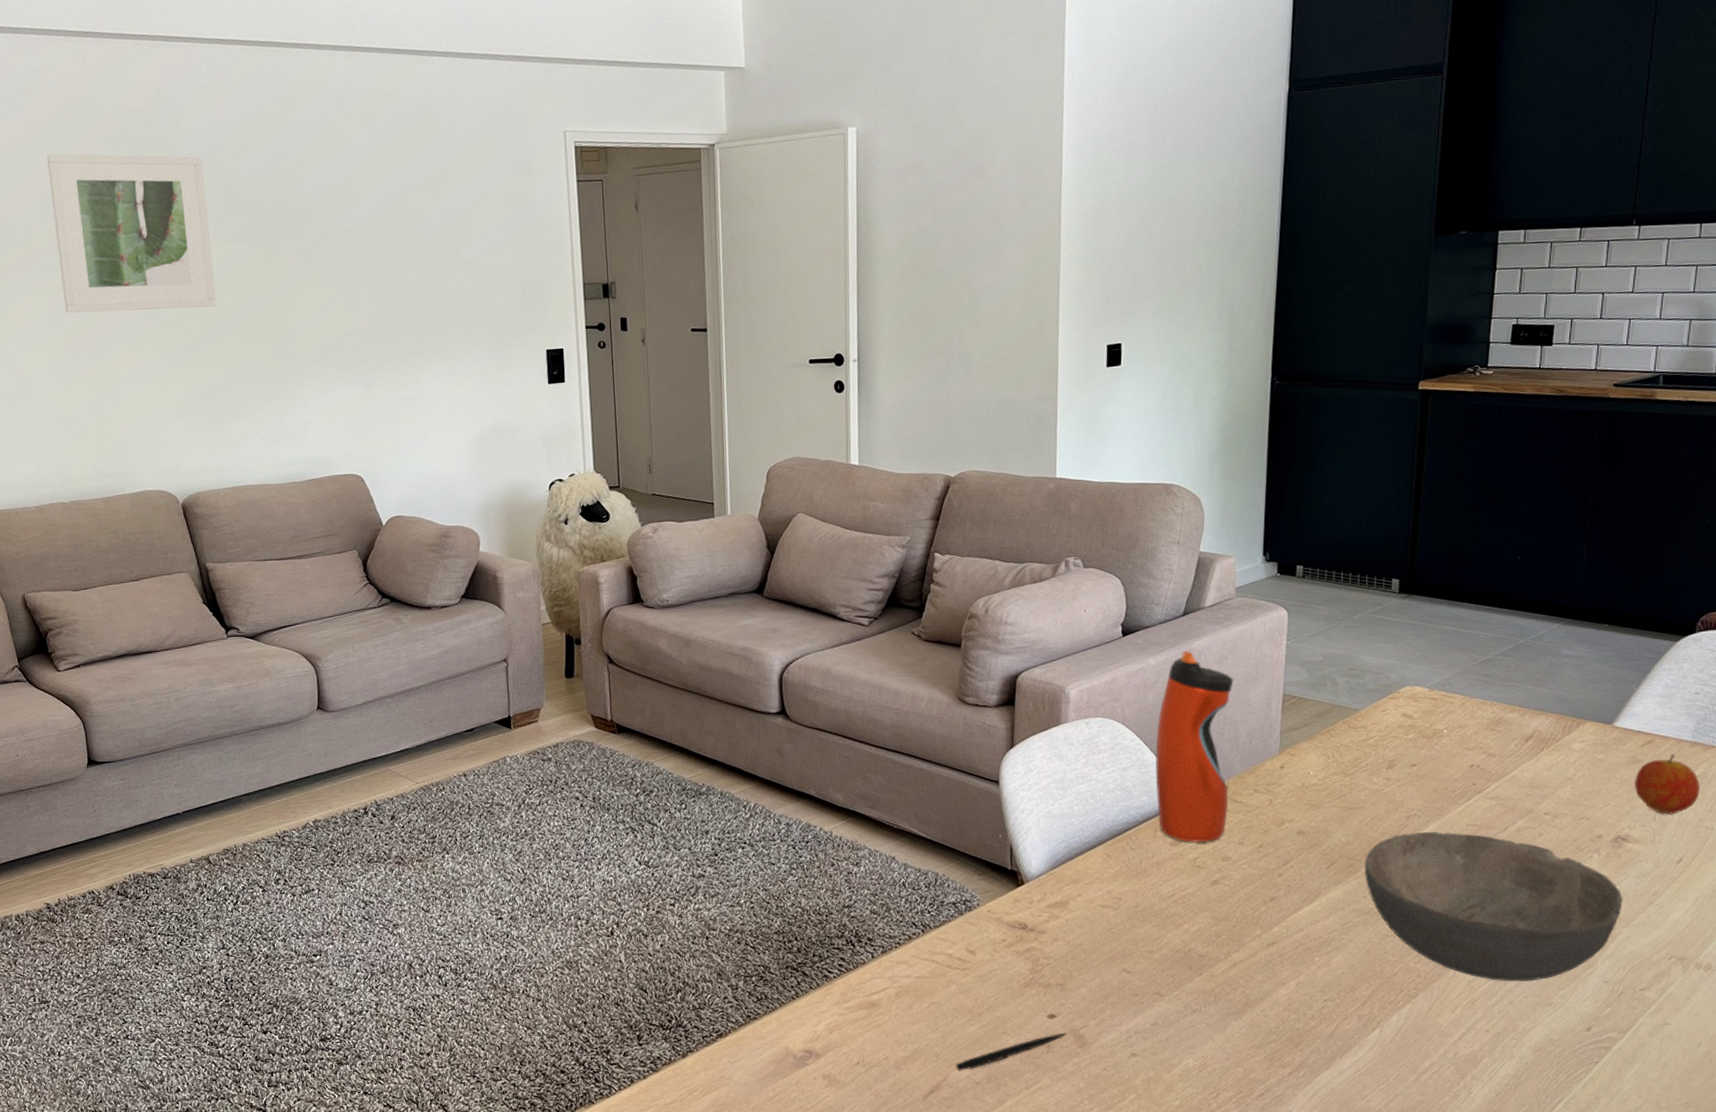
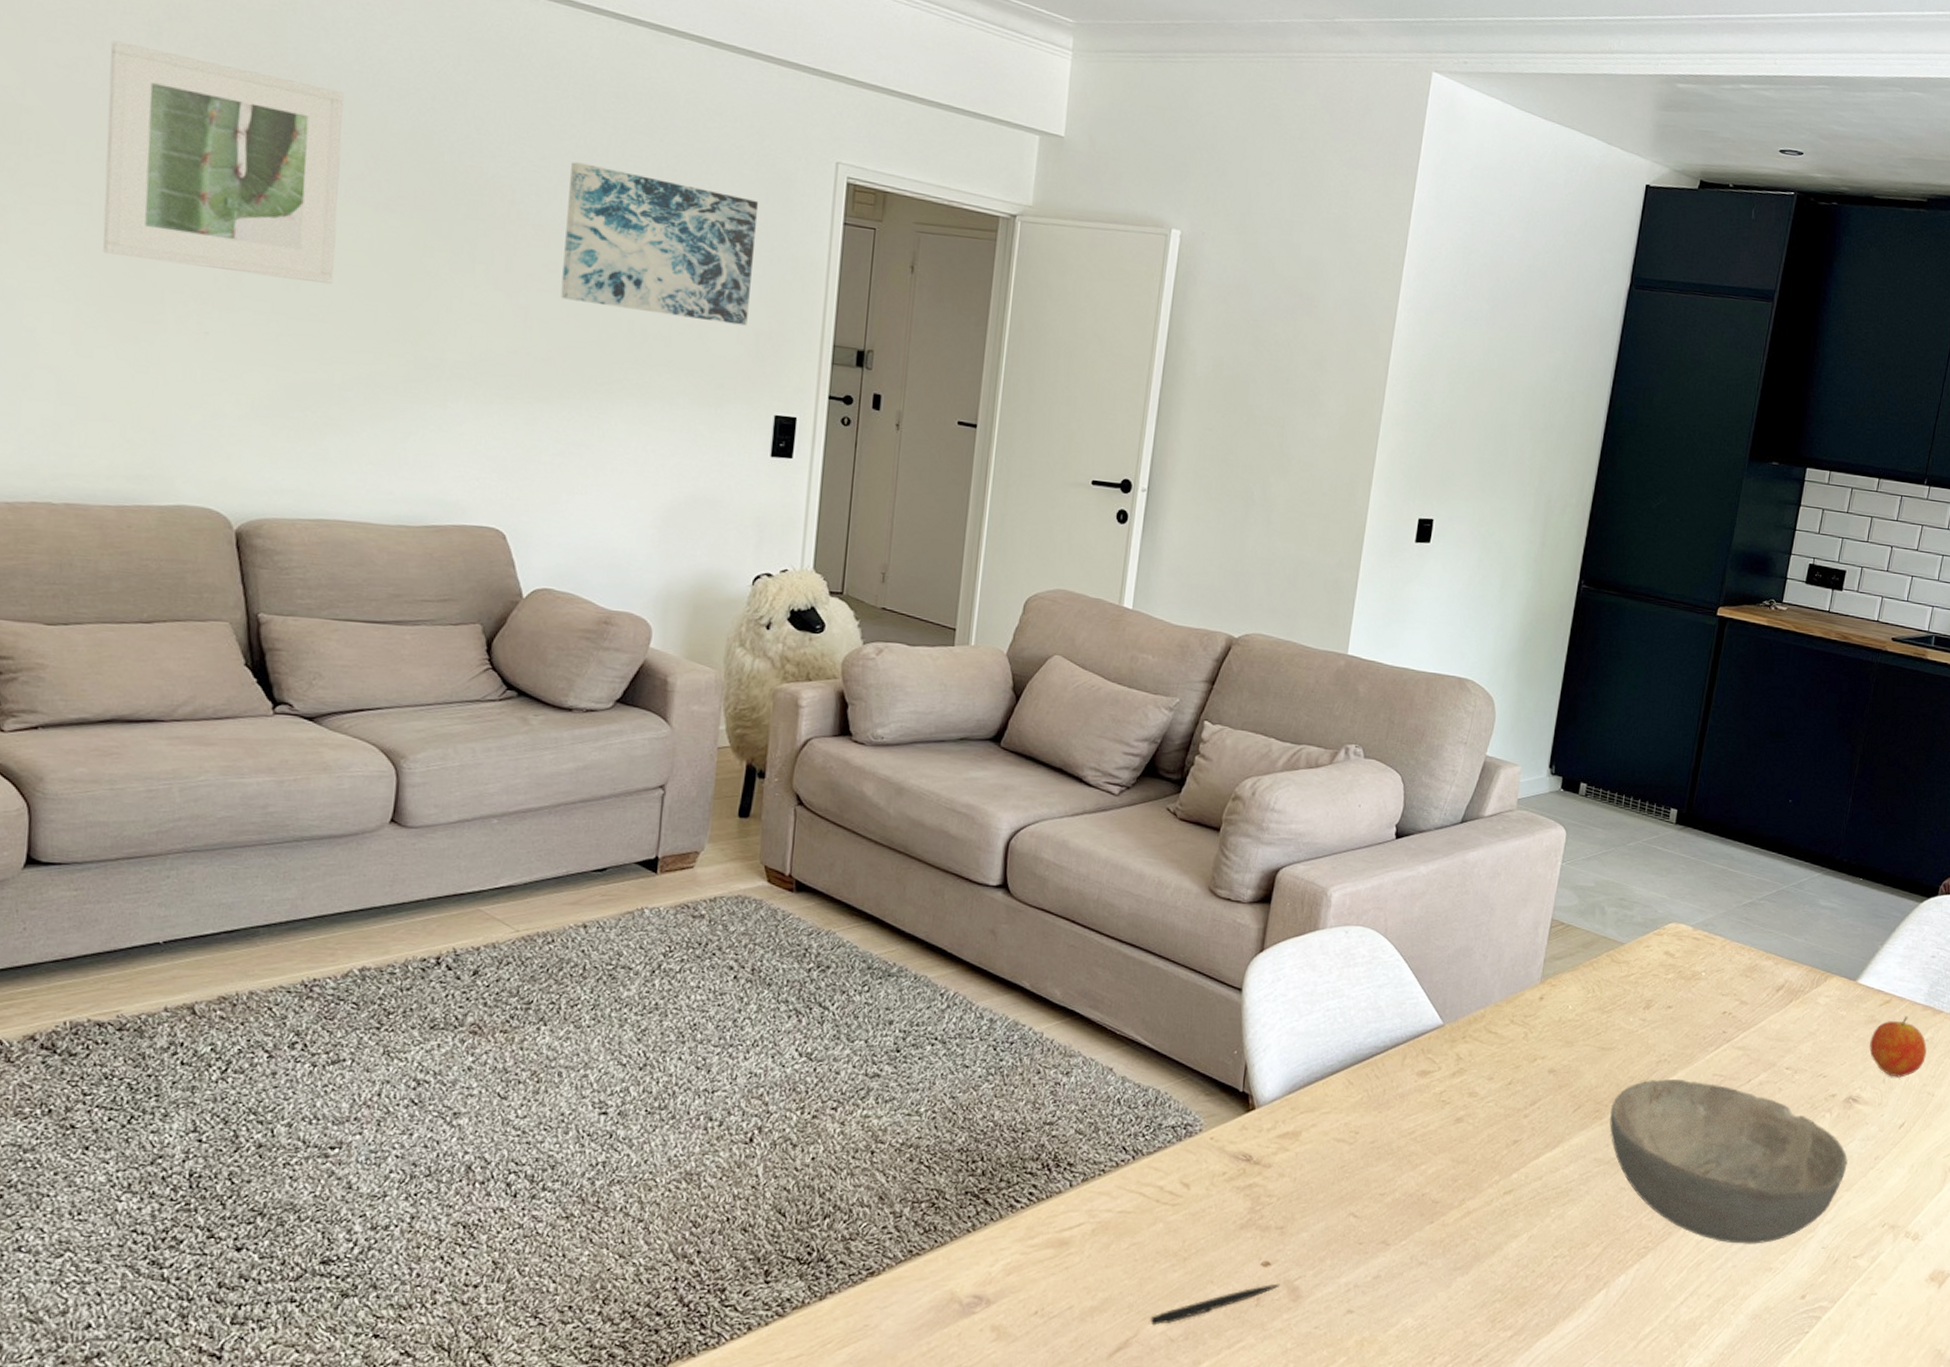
wall art: none [366,174,515,286] -> present [561,162,759,326]
water bottle: present [1155,650,1234,843] -> none [1408,861,1504,1076]

